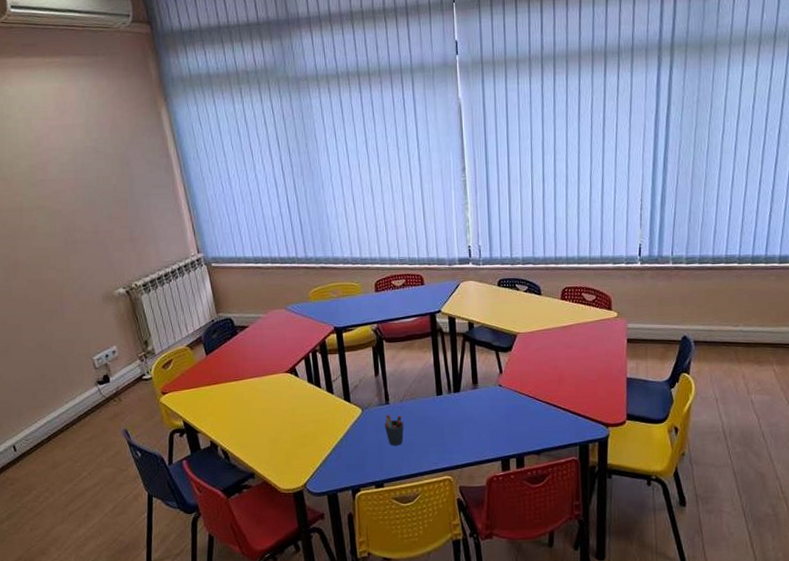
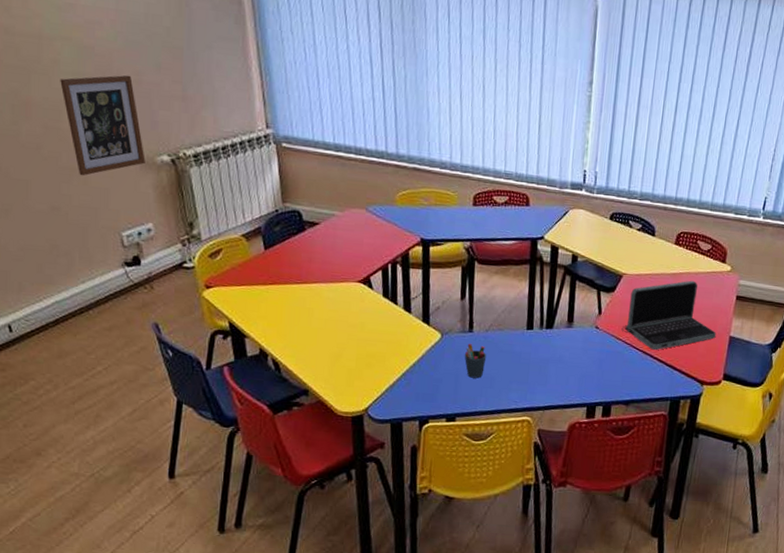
wall art: none [38,228,107,315] -> present [60,75,146,176]
laptop: none [523,330,614,399] -> present [621,280,717,350]

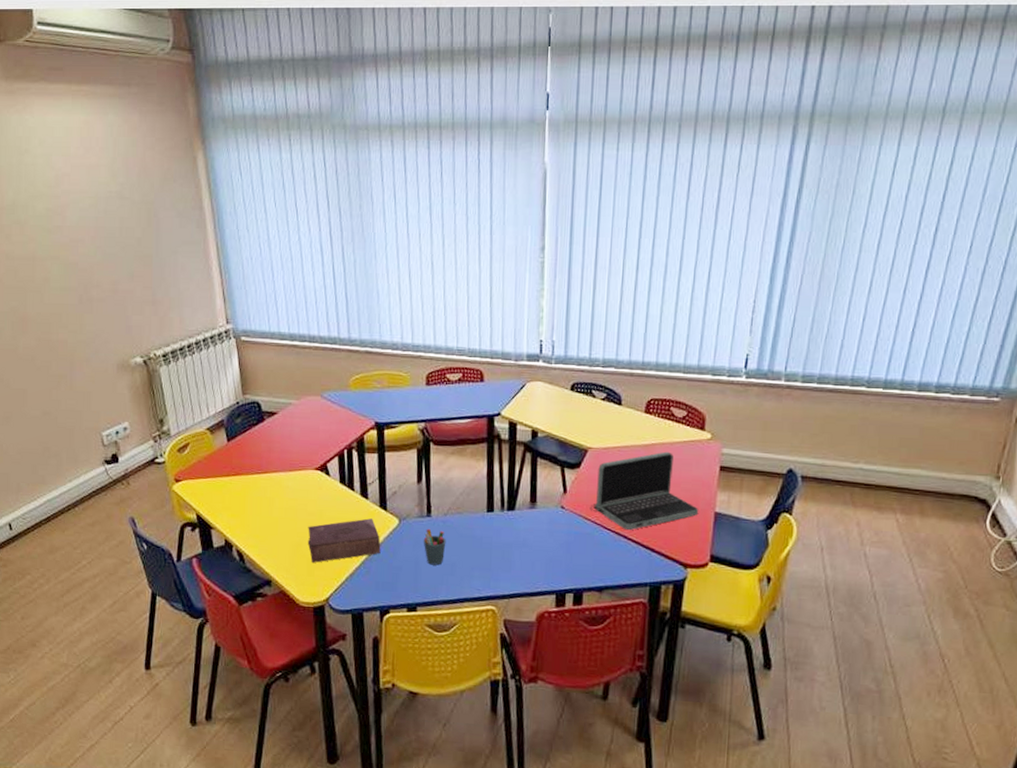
wall art: present [60,75,146,176] -> none [50,285,121,382]
book: none [347,332,423,374] -> present [307,518,381,563]

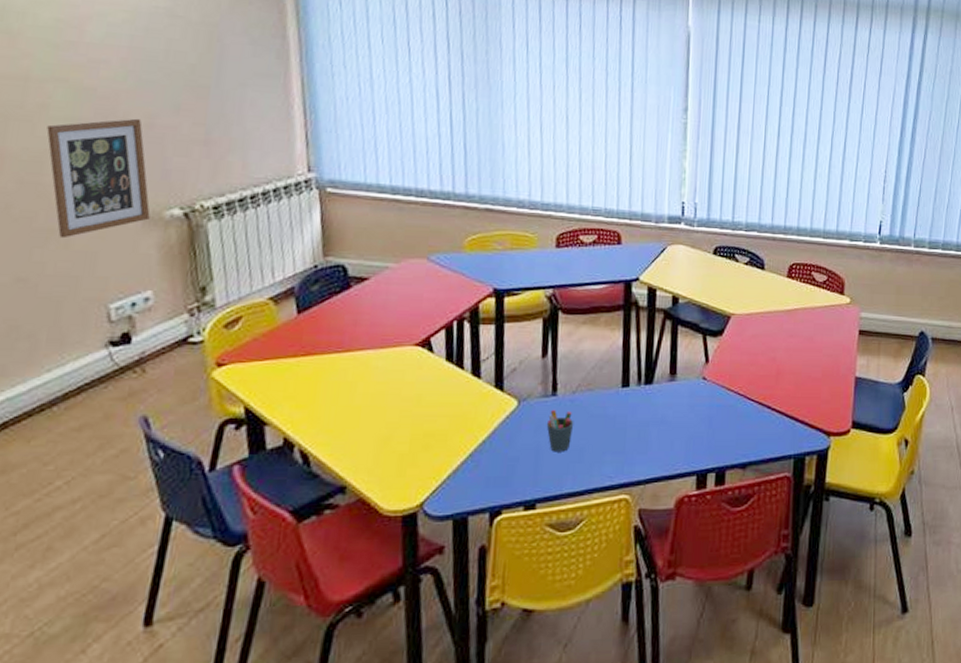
wall art: none [50,285,121,382] -> present [46,118,150,239]
book: present [307,518,381,563] -> none [399,401,495,459]
laptop: present [589,451,699,530] -> none [732,316,840,399]

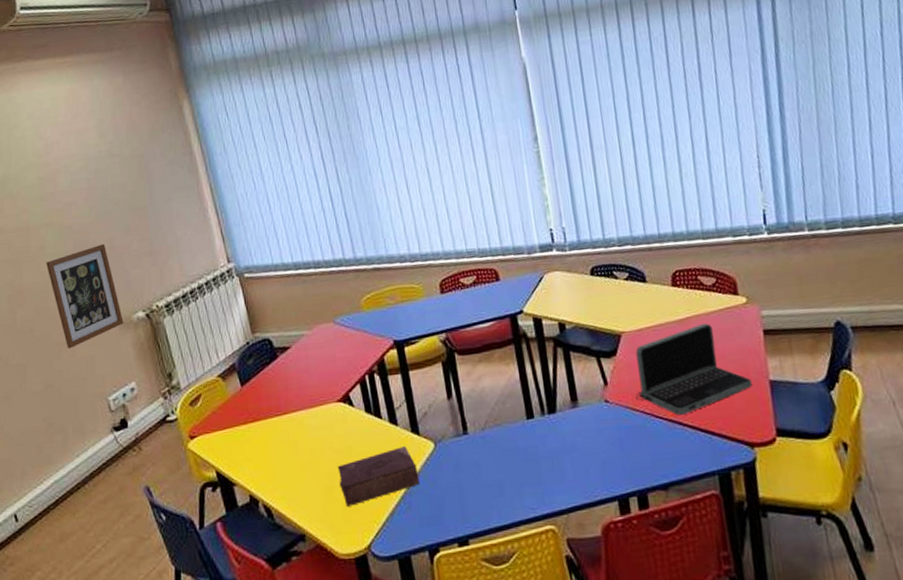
book: none [399,401,495,459] -> present [337,446,420,506]
pen holder: present [546,409,574,452] -> none [463,447,490,489]
laptop: none [732,316,840,399] -> present [635,323,753,415]

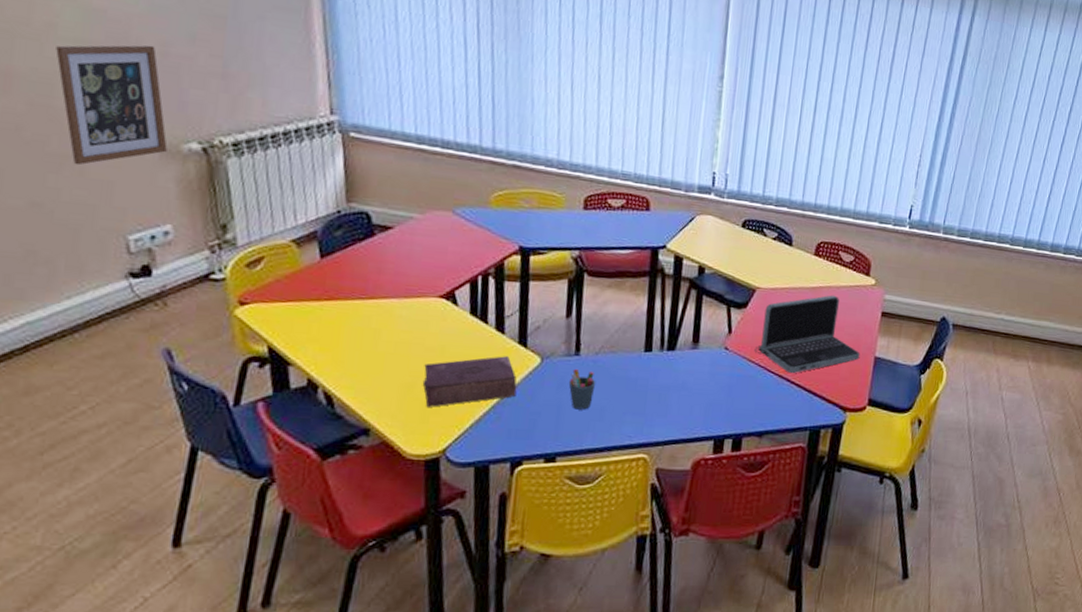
pen holder: none [463,447,490,489] -> present [568,368,596,410]

